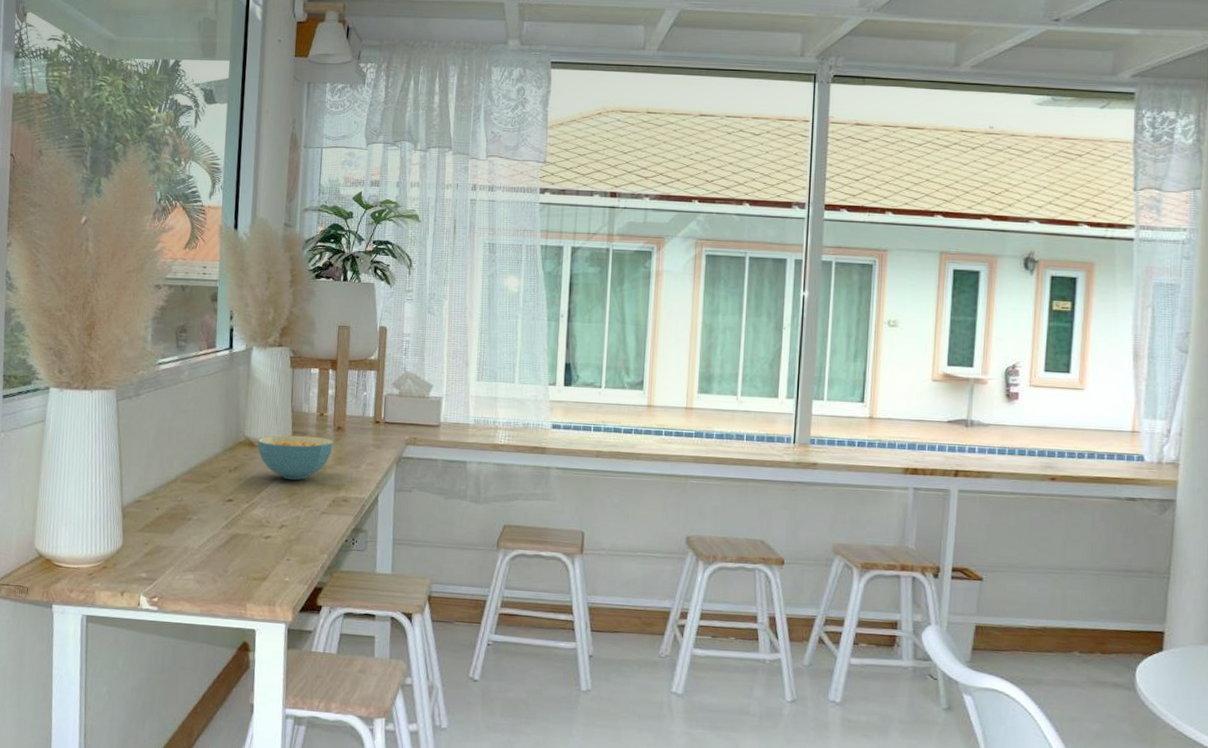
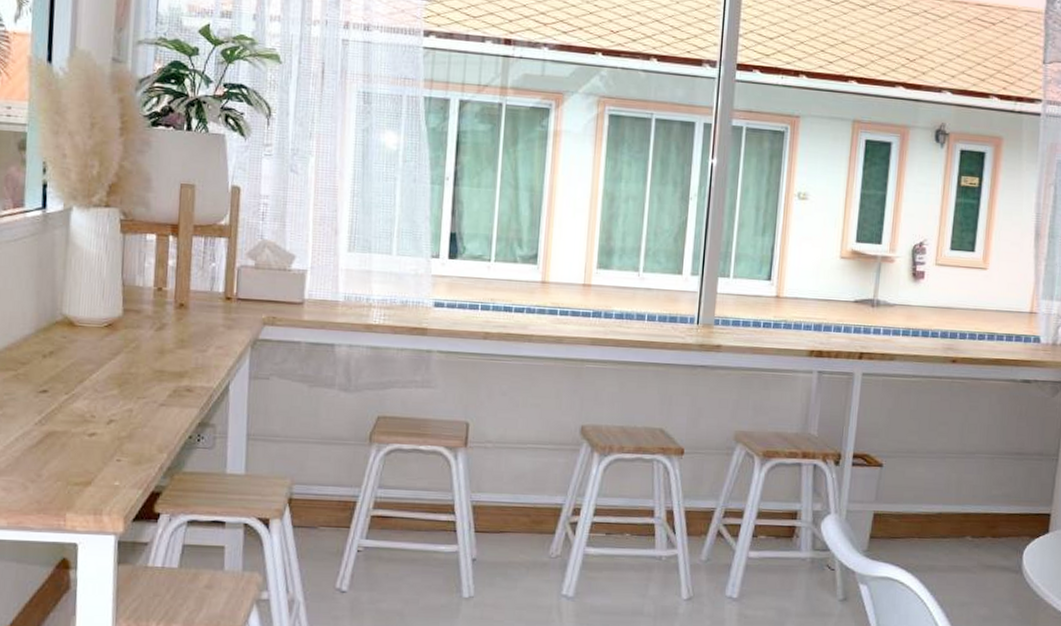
cereal bowl: present [257,435,333,480] -> none [79,313,174,367]

